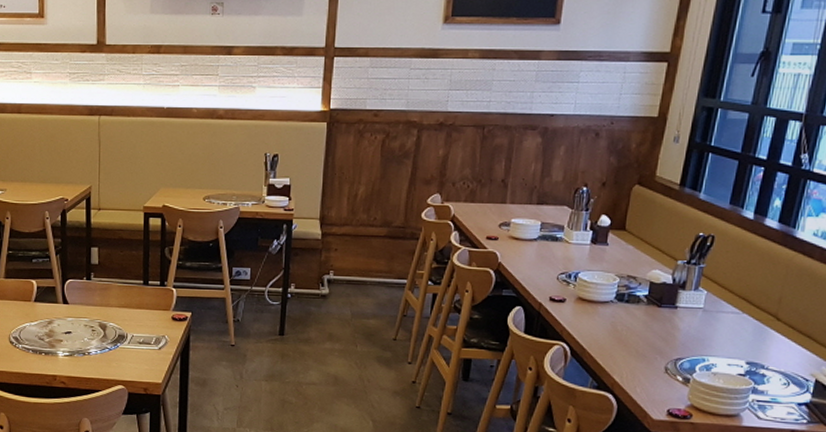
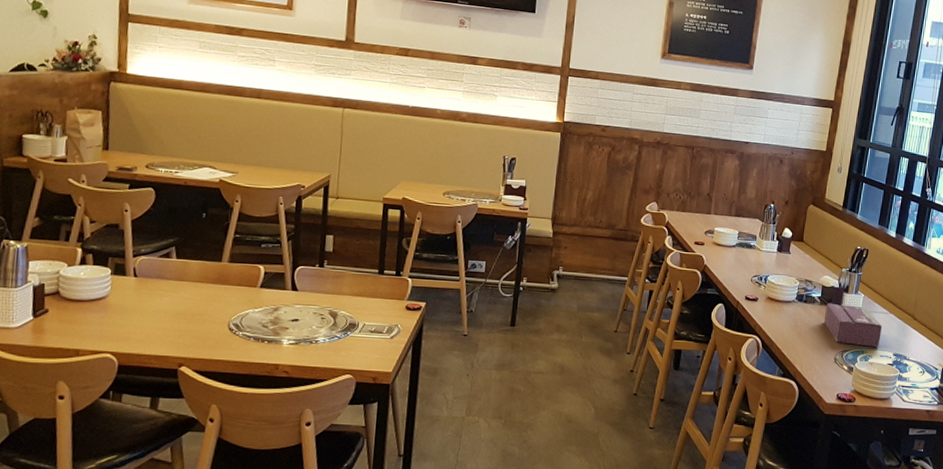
tissue box: none [651,302,732,355] -> present [823,303,883,347]

